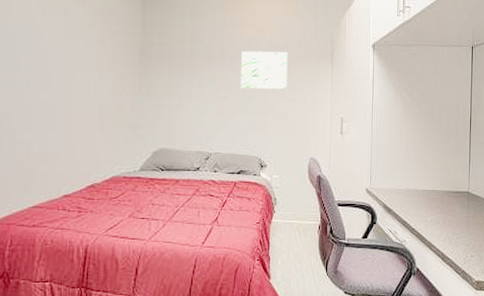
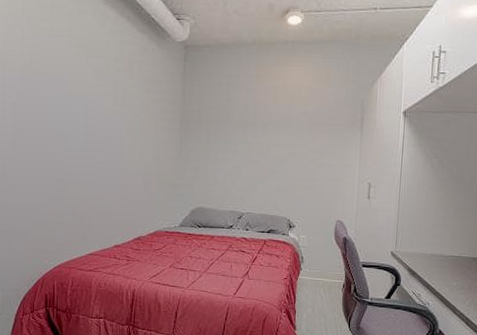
wall art: present [241,50,288,90] -> none [272,117,318,155]

